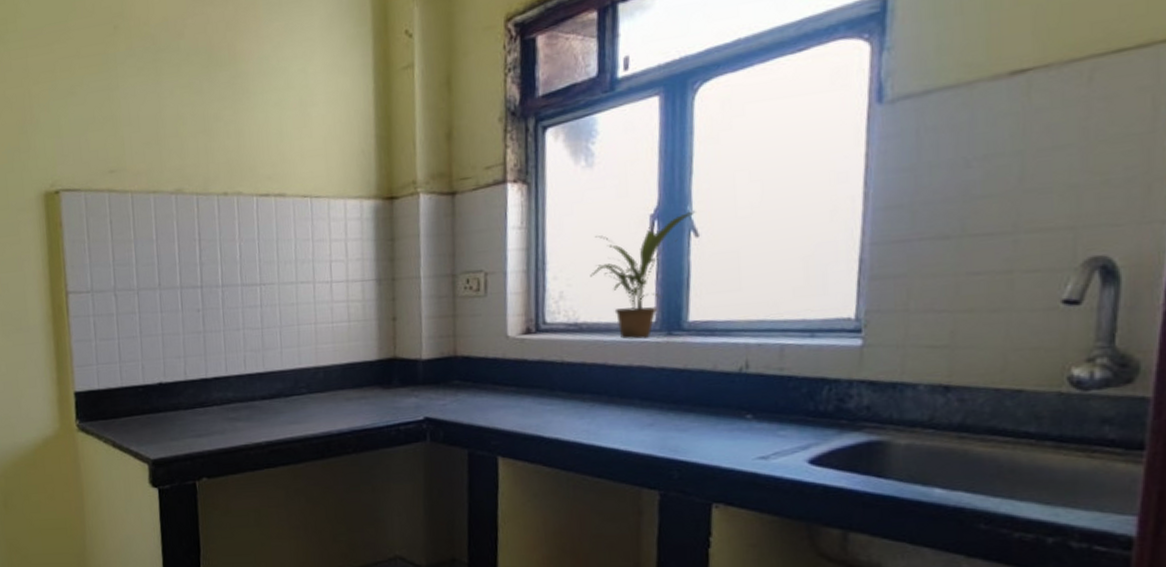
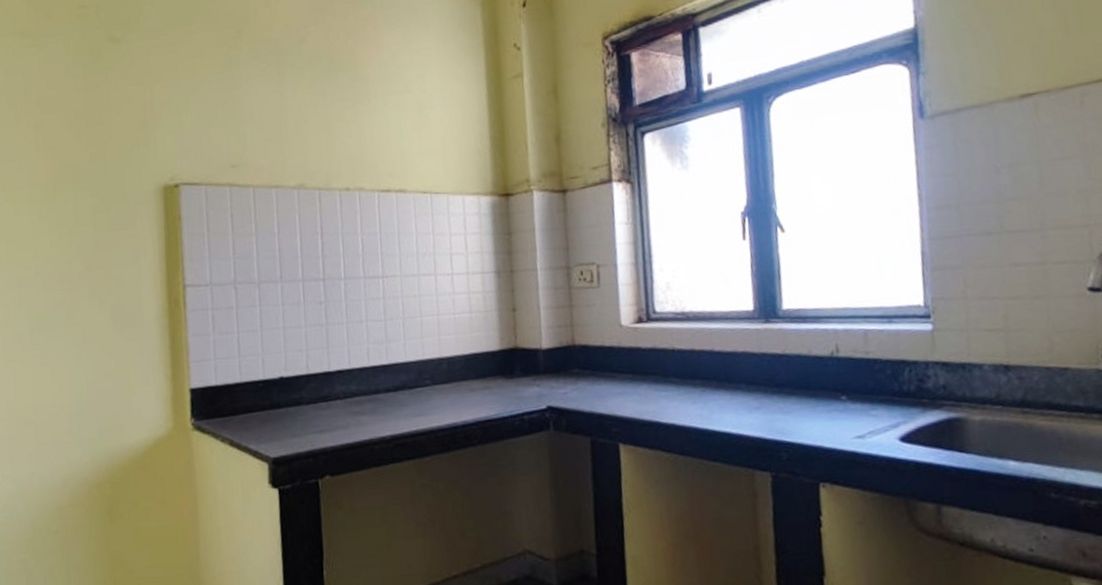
potted plant: present [590,210,696,340] -> none [692,208,780,327]

